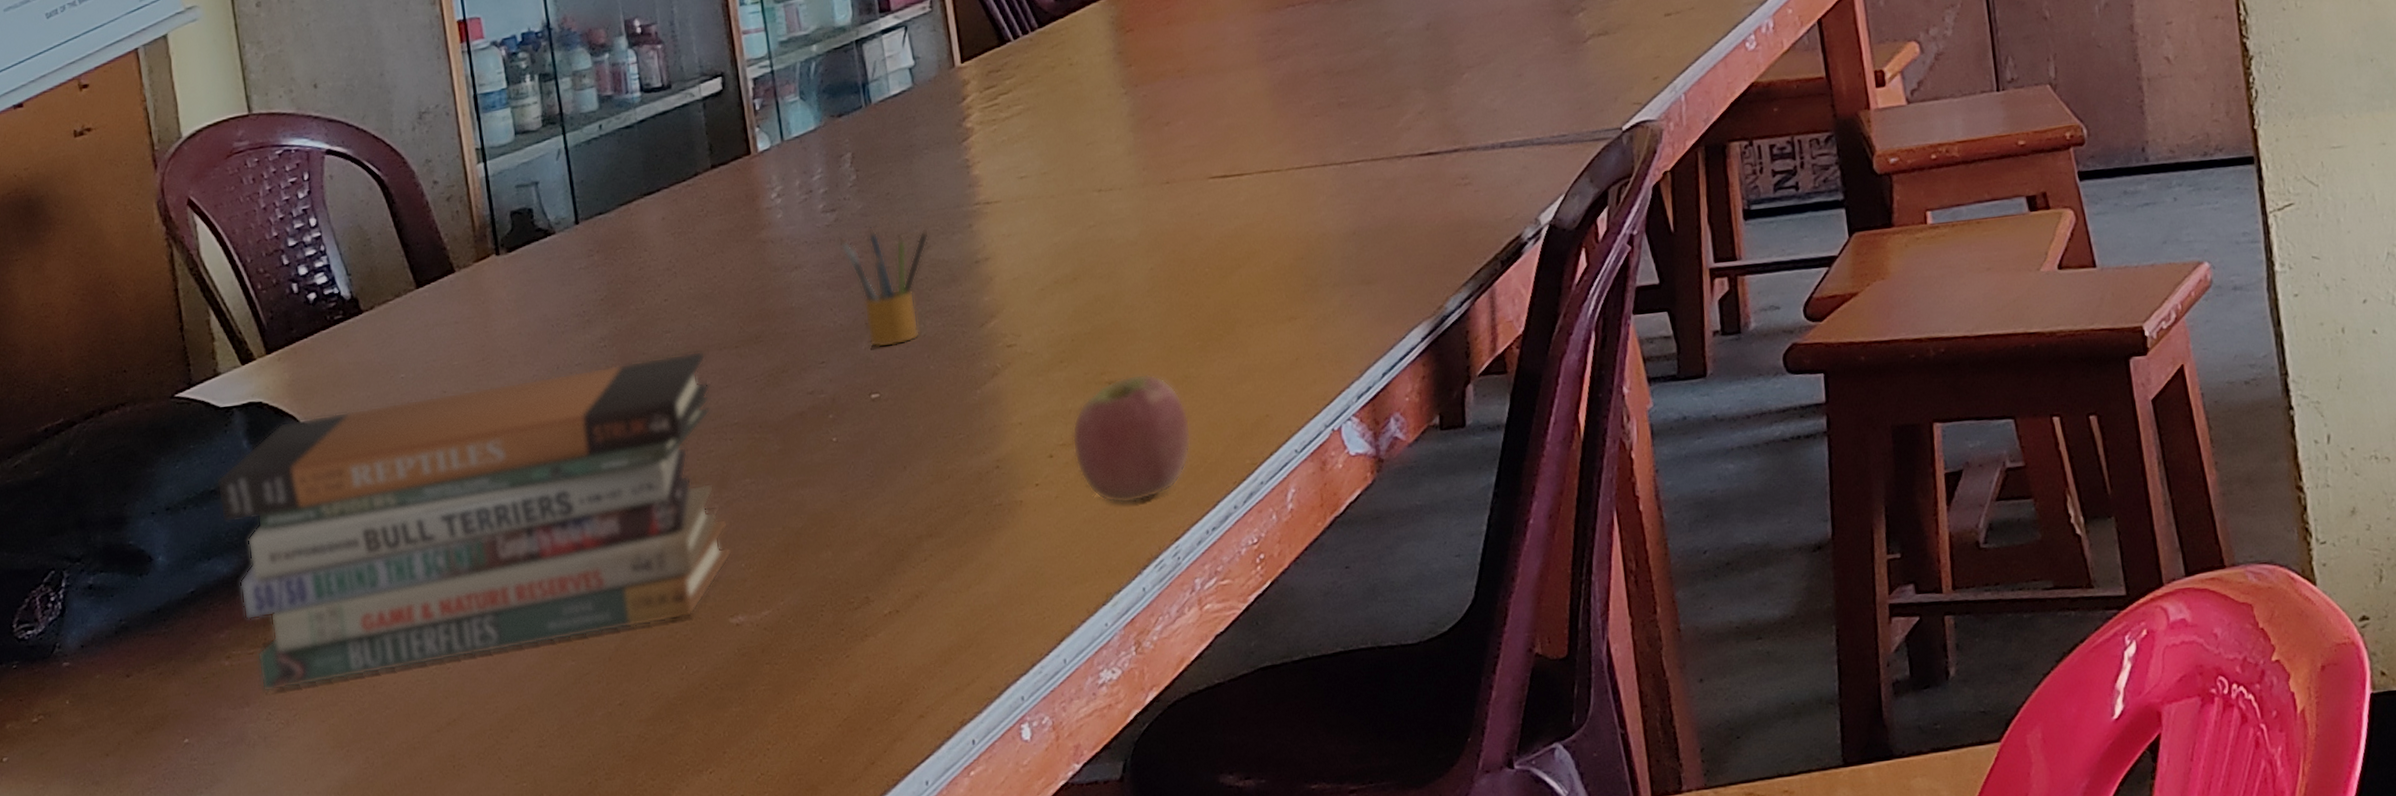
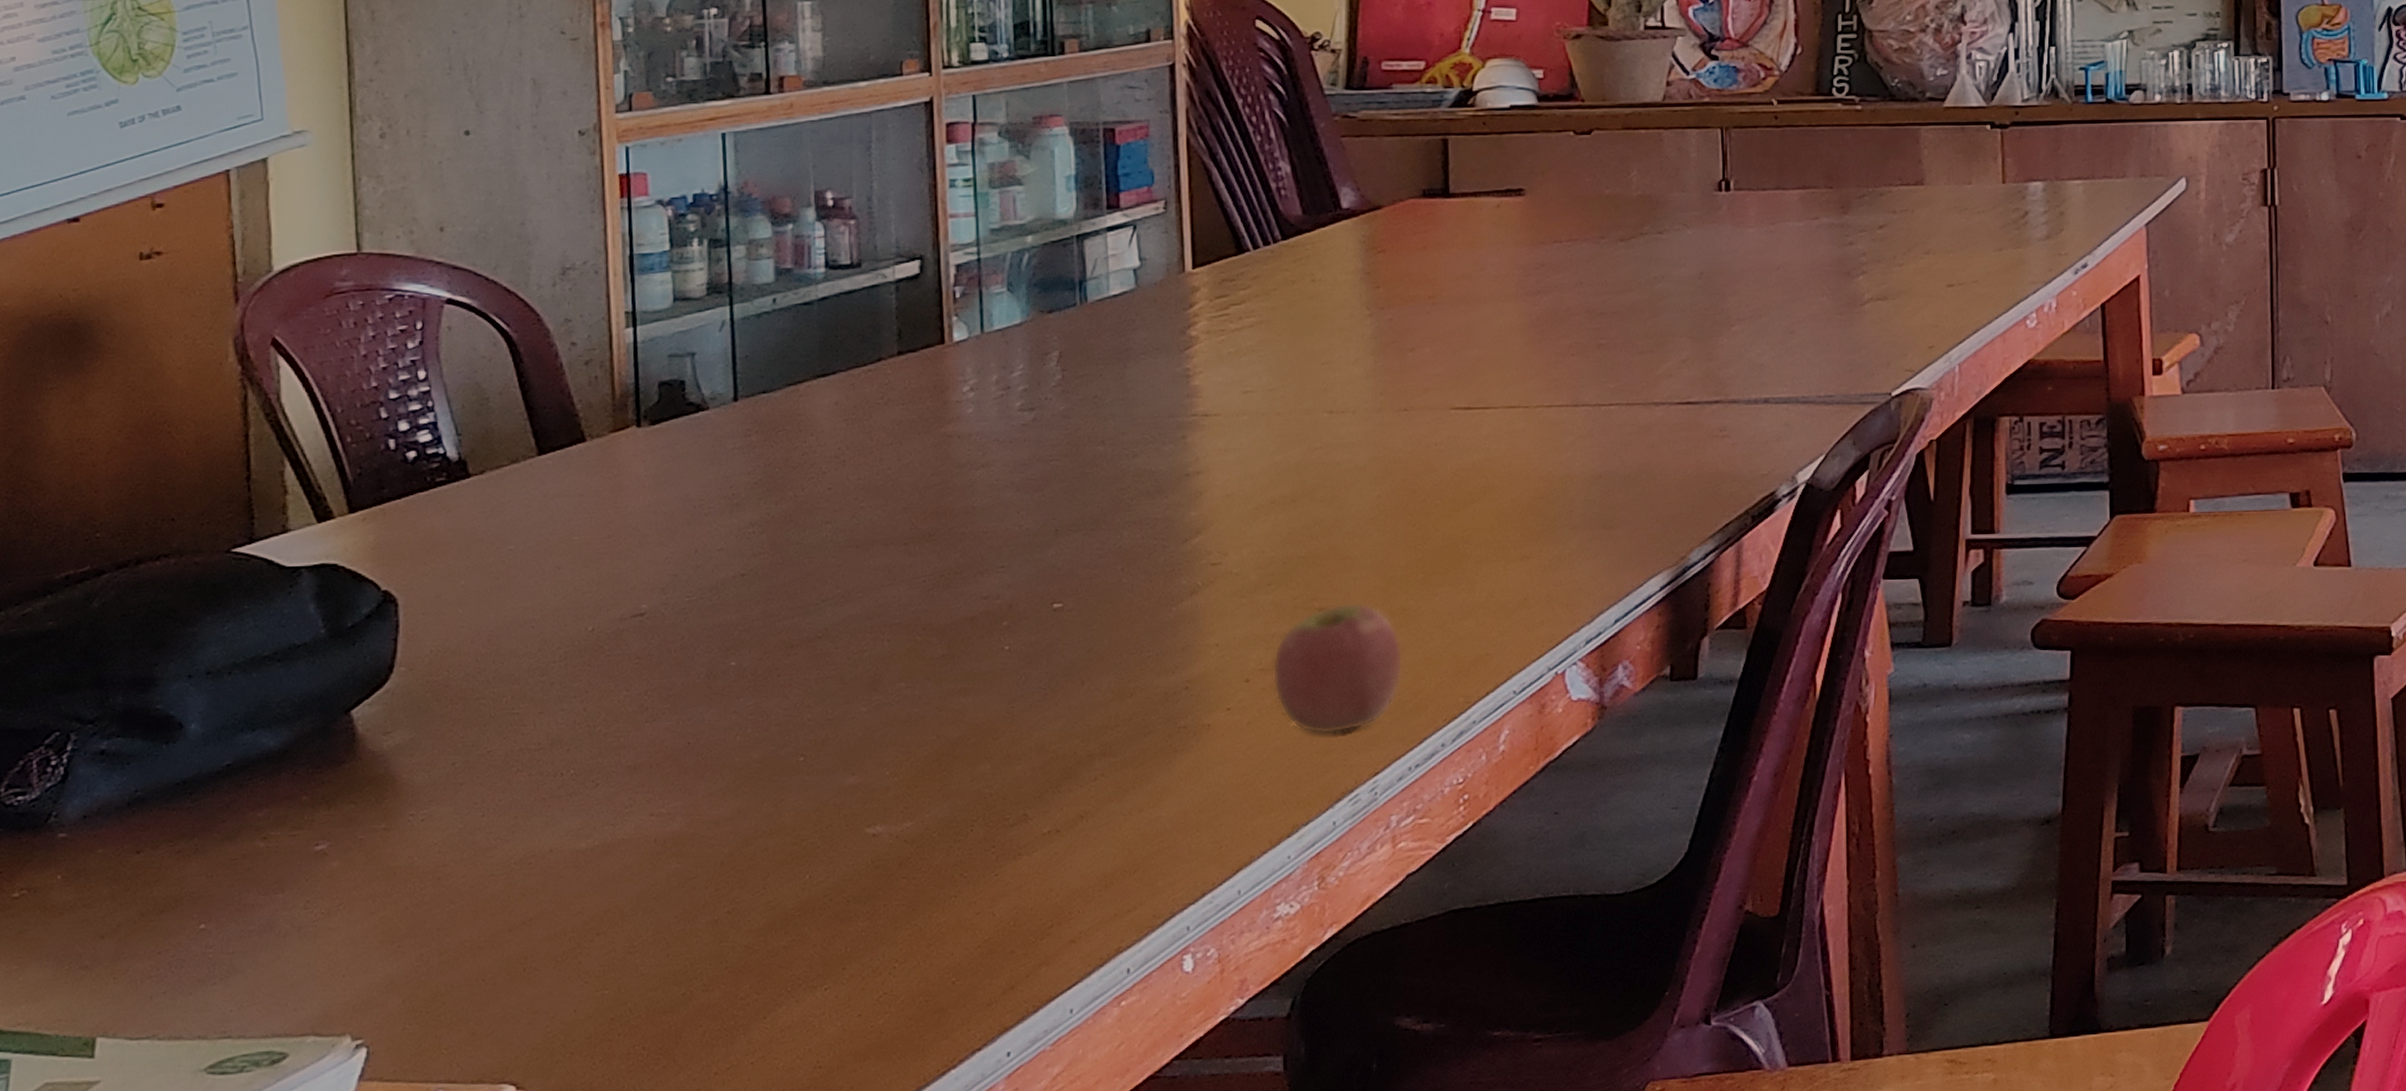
book stack: present [217,351,732,692] -> none [272,545,876,878]
pencil box: present [838,227,930,348] -> none [1034,430,1138,556]

